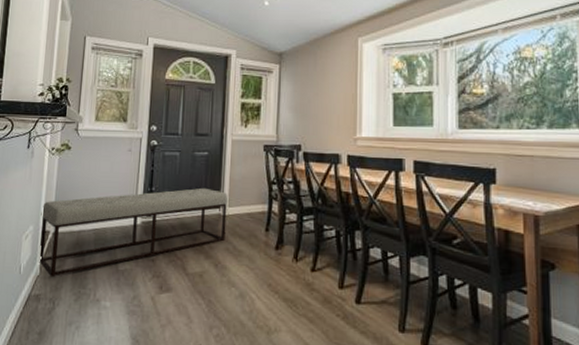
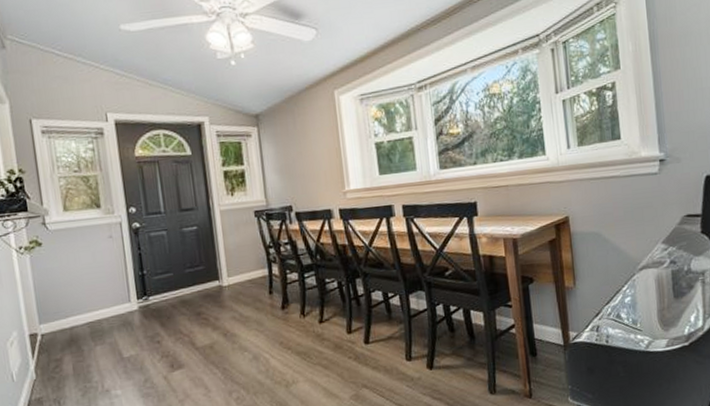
bench: present [39,187,228,278] -> none [22,262,230,379]

